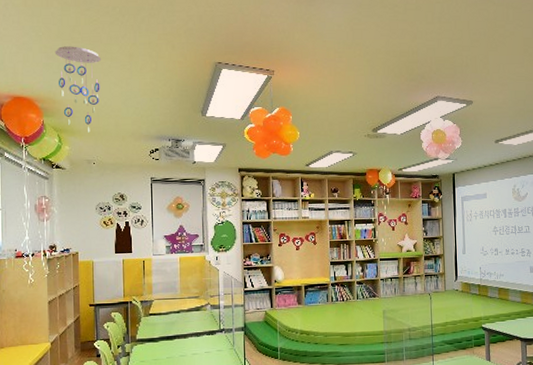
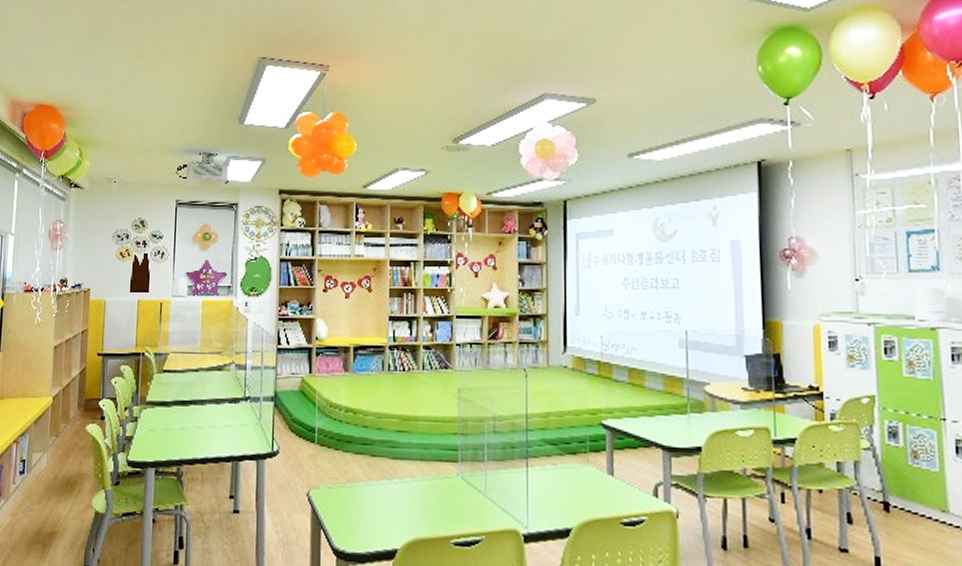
ceiling mobile: present [54,46,101,133] -> none [83,44,131,146]

